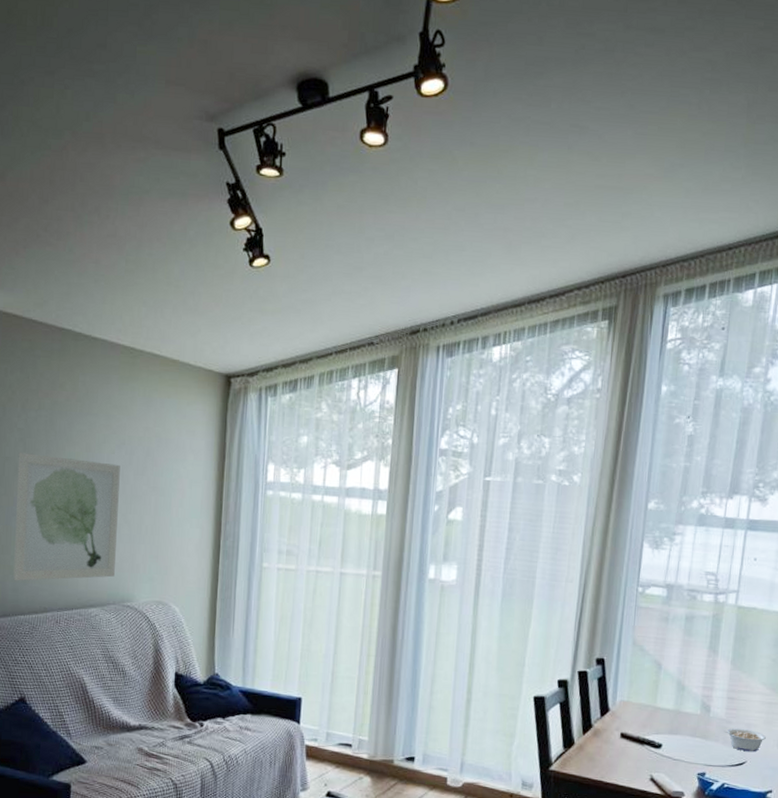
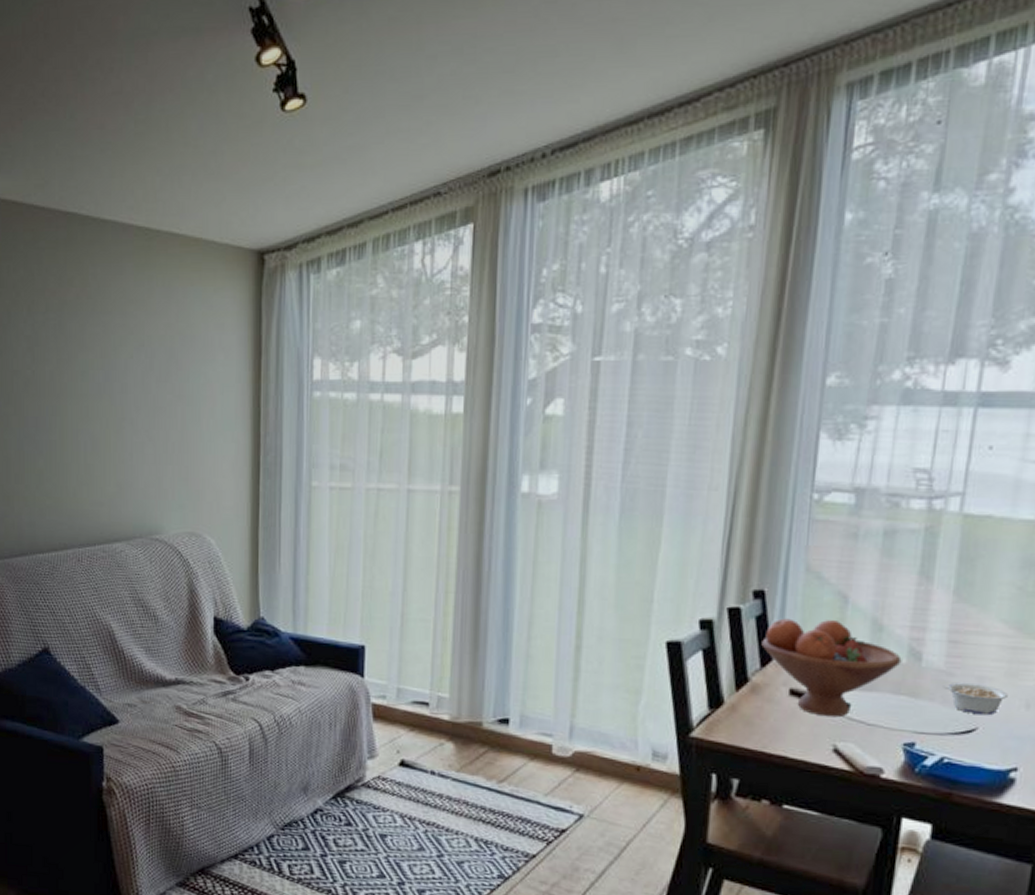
wall art: present [13,452,120,581] -> none [27,364,140,515]
fruit bowl: none [601,680,697,754] -> present [761,618,902,718]

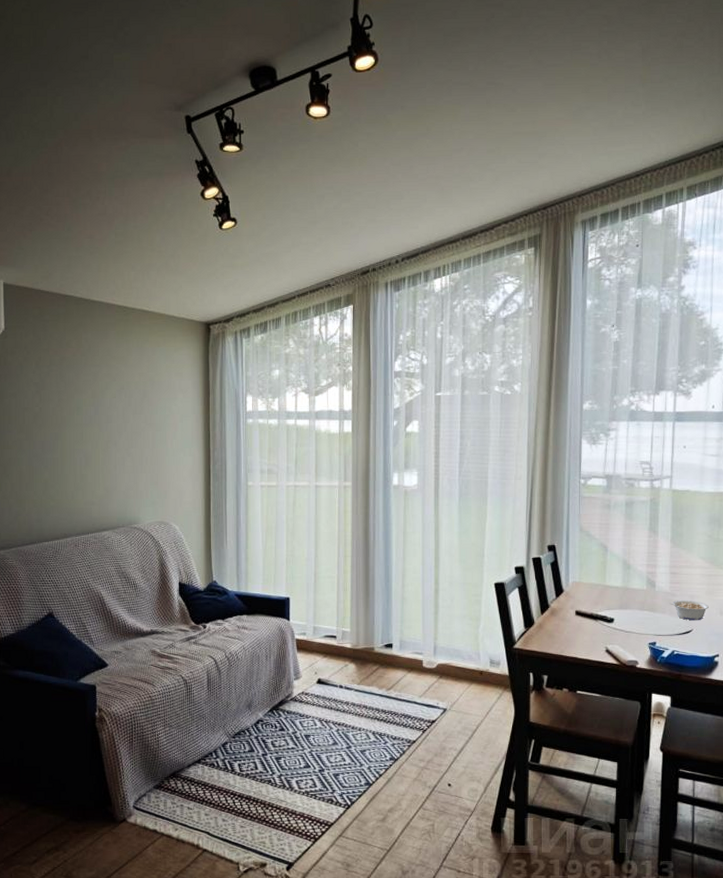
fruit bowl: present [761,618,902,718] -> none [556,563,643,628]

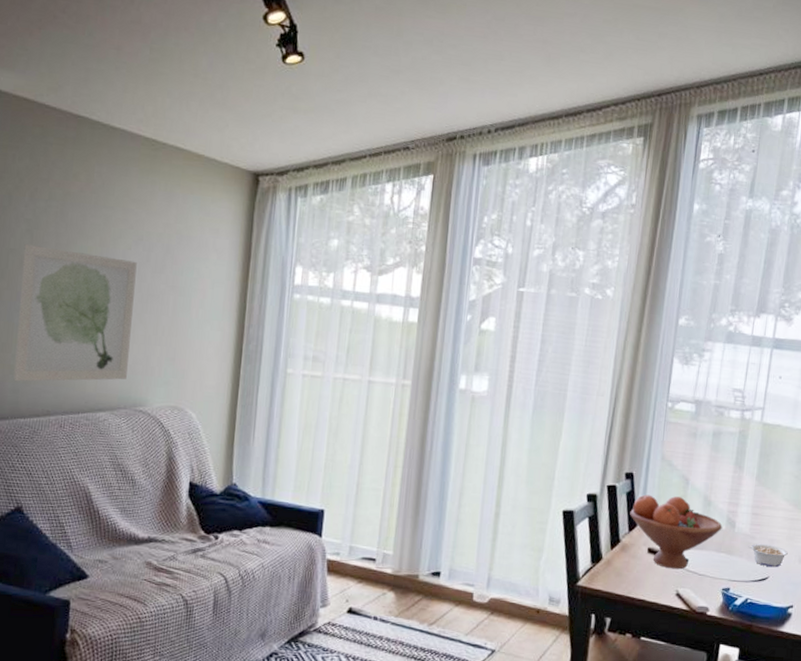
wall art: none [35,403,122,513] -> present [13,244,137,382]
fruit bowl: none [556,563,643,628] -> present [630,494,723,570]

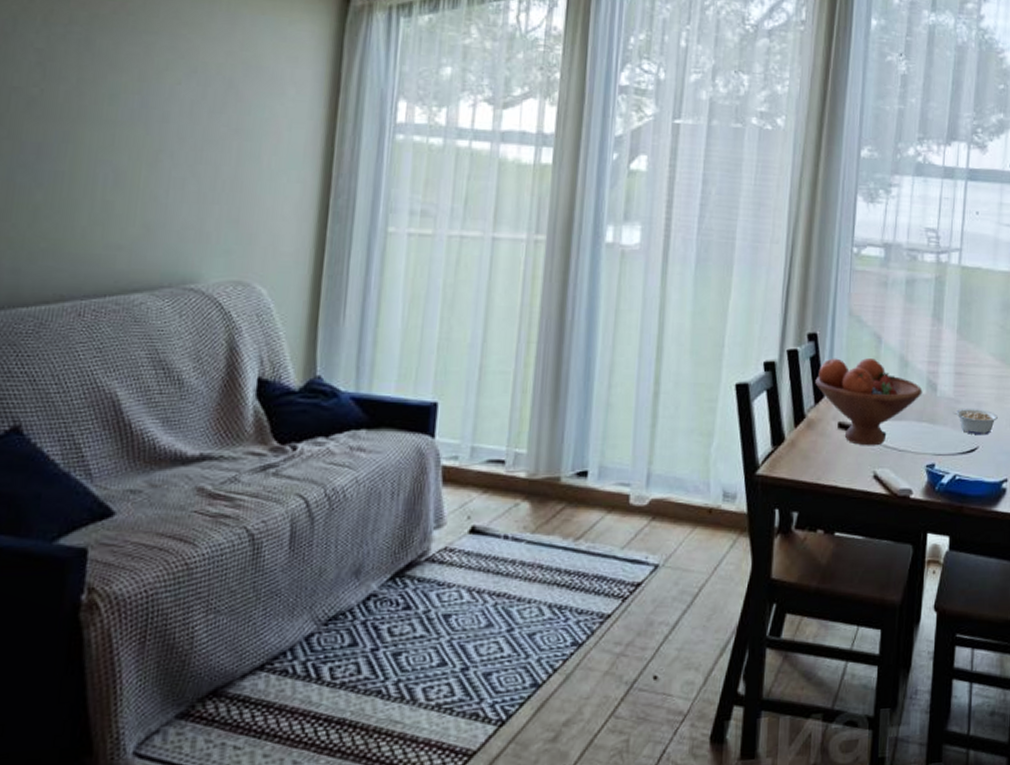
wall art: present [13,244,137,382] -> none [13,81,189,259]

